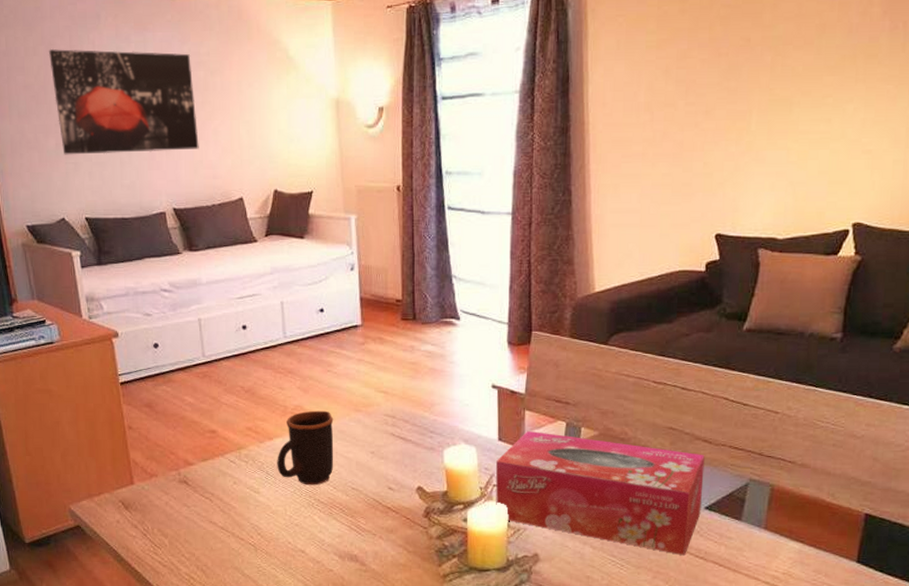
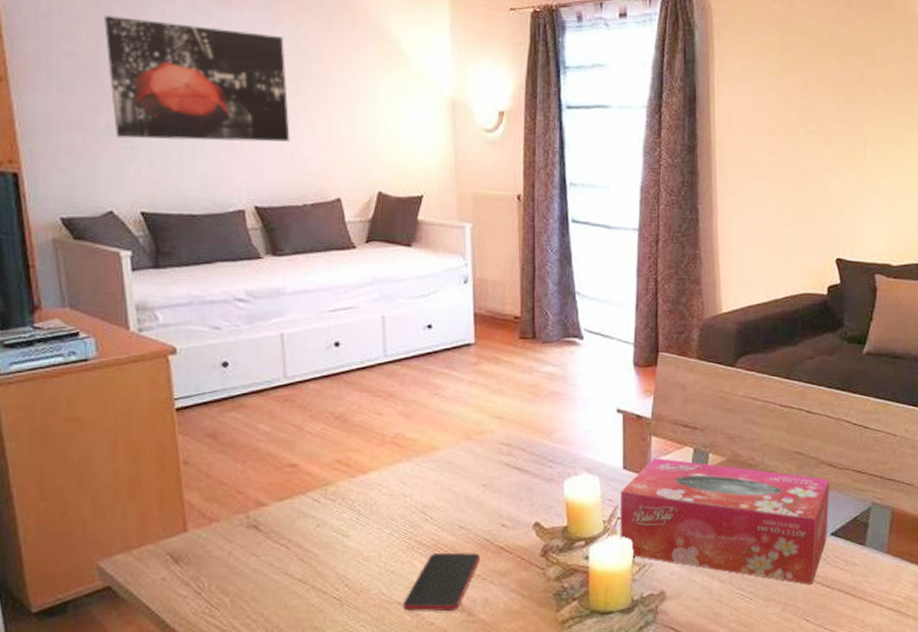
mug: present [277,410,334,485] -> none [371,439,440,525]
smartphone: none [305,509,371,561] -> present [402,552,481,612]

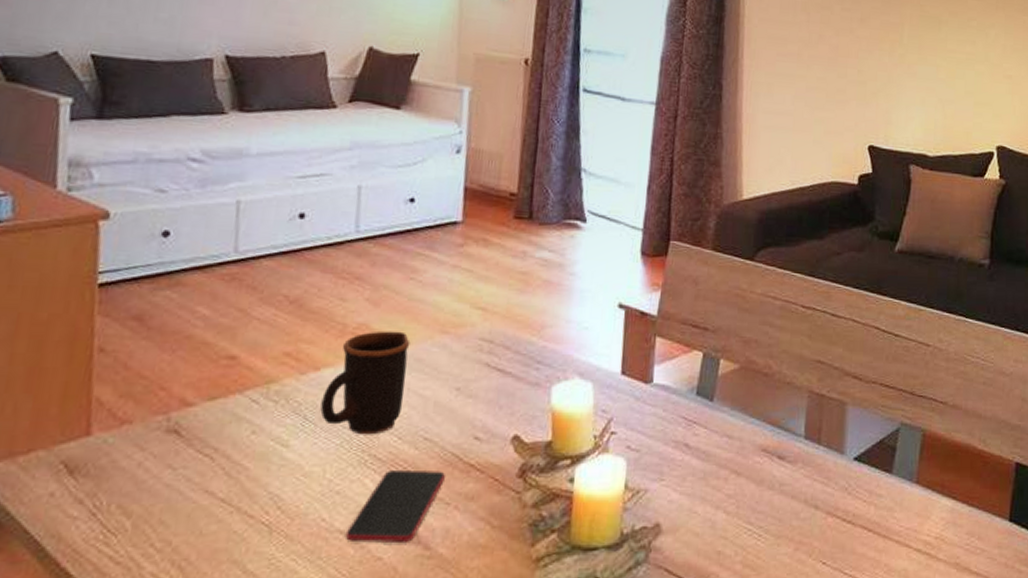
mug: none [371,439,440,525] -> present [320,331,411,435]
tissue box: present [620,457,830,585] -> none [612,362,854,520]

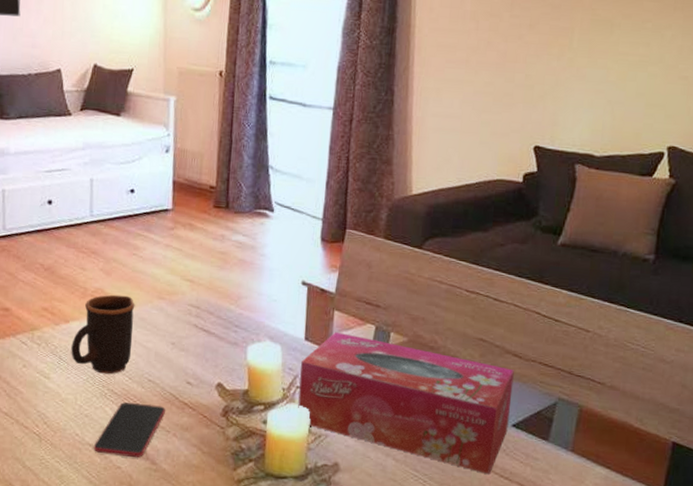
tissue box: none [612,362,854,520] -> present [298,331,514,475]

